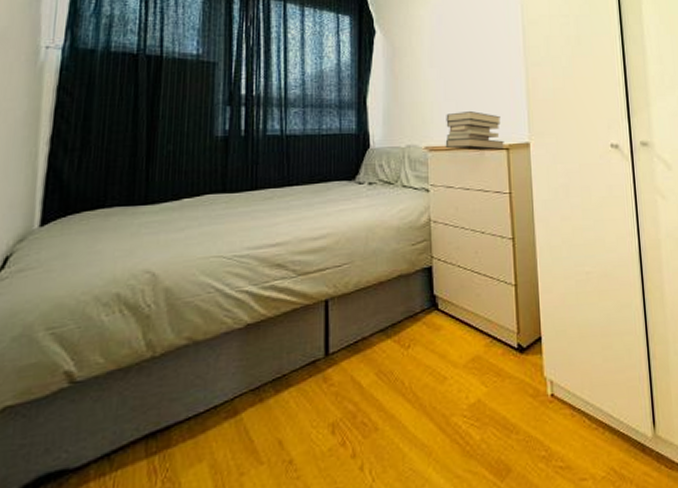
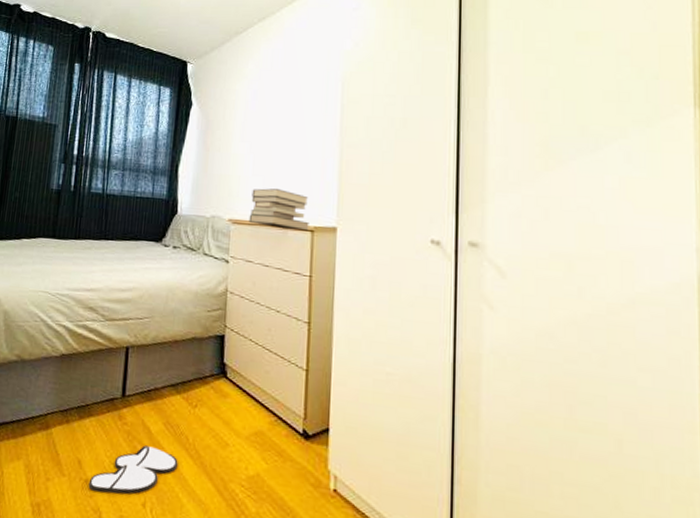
slippers: none [294,402,395,470] -> present [88,445,178,494]

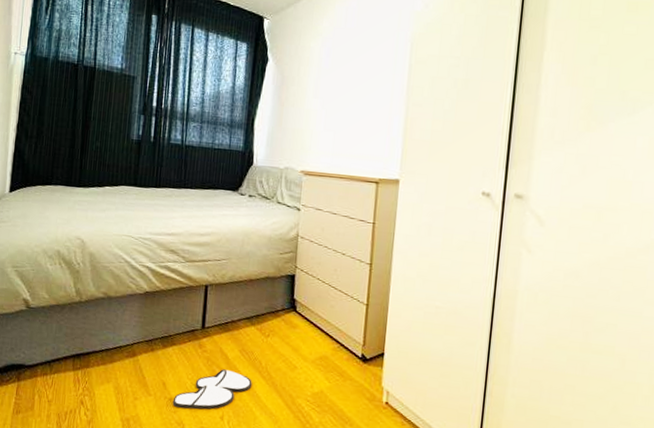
books: present [248,188,309,231] -> none [319,142,375,183]

